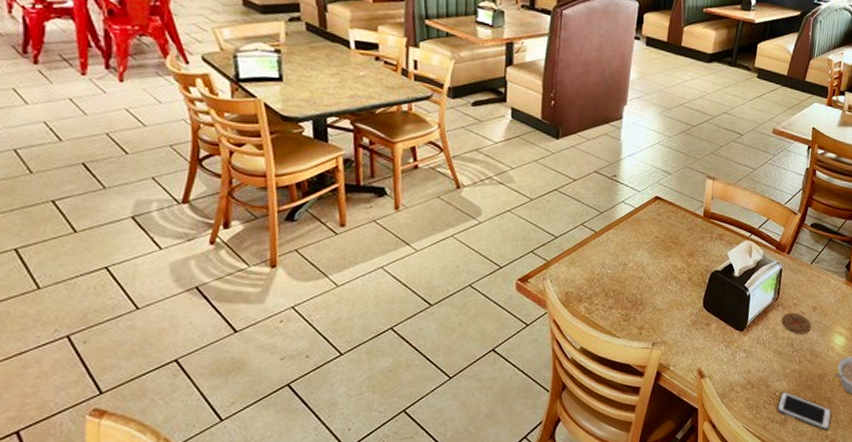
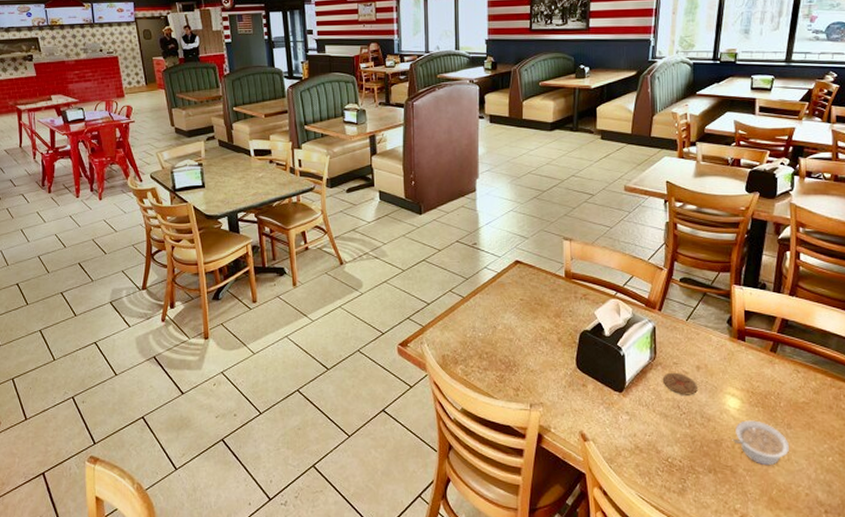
cell phone: present [776,391,832,431] -> none [672,457,738,504]

